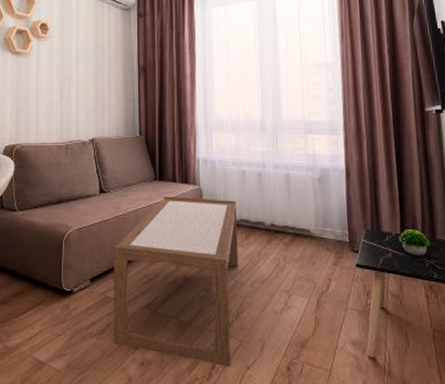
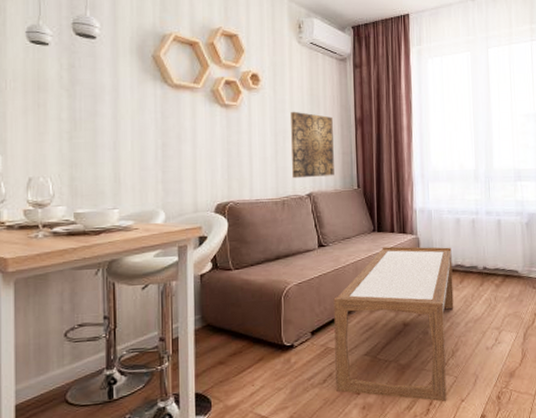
wall art: none [76,58,117,124] -> present [291,111,334,179]

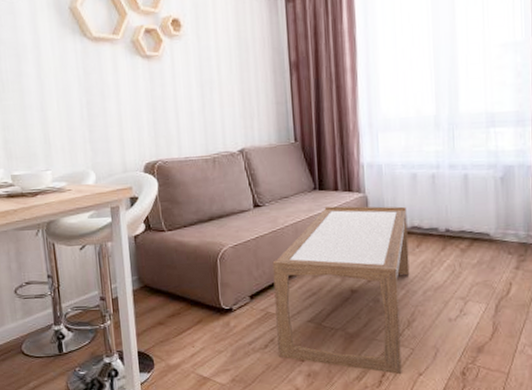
wall art: present [291,111,334,179] -> none [217,58,268,134]

